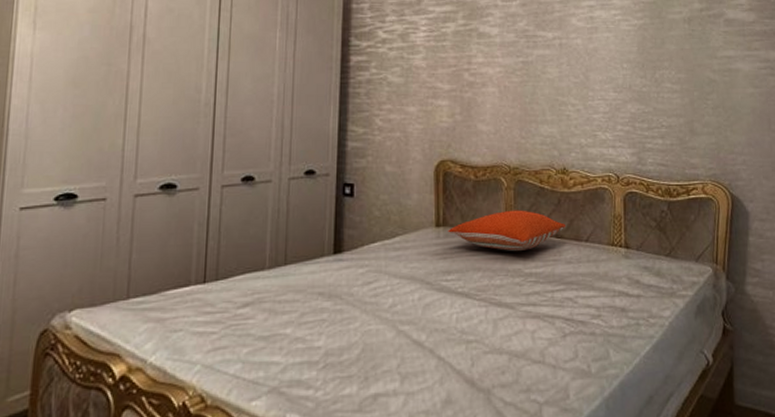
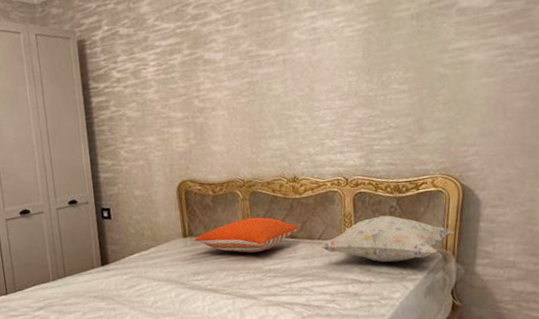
decorative pillow: none [586,220,724,275] -> present [319,215,454,263]

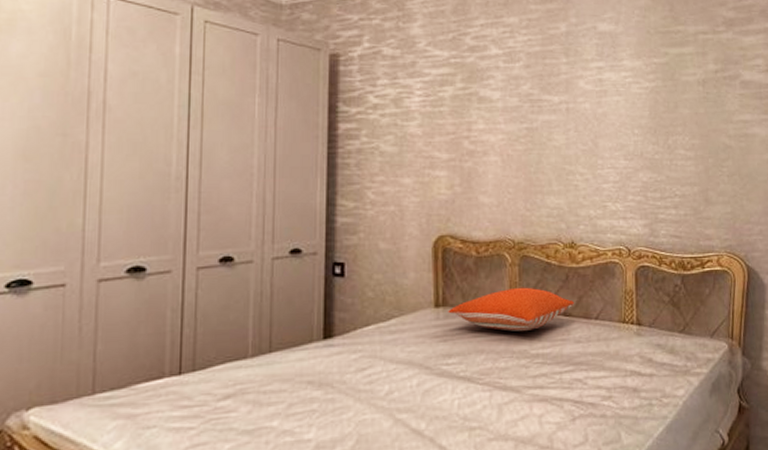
decorative pillow: present [319,215,454,263] -> none [596,295,740,352]

